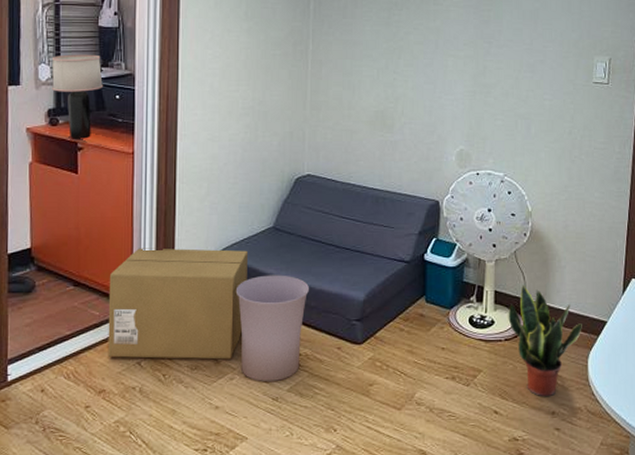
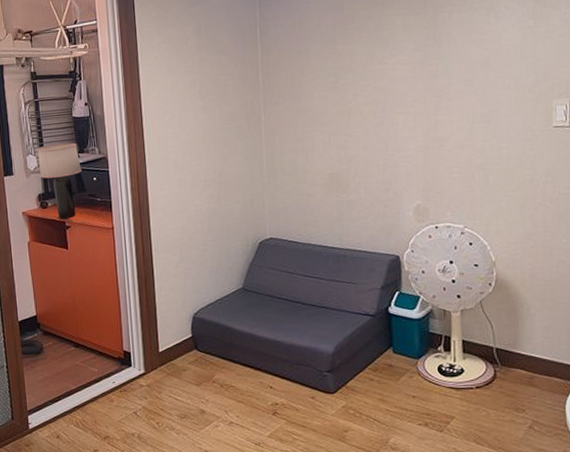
box: present [107,248,249,360] -> none [103,310,223,409]
waste bin: present [235,275,309,381] -> none [213,331,280,428]
potted plant: present [508,284,582,396] -> none [477,333,557,442]

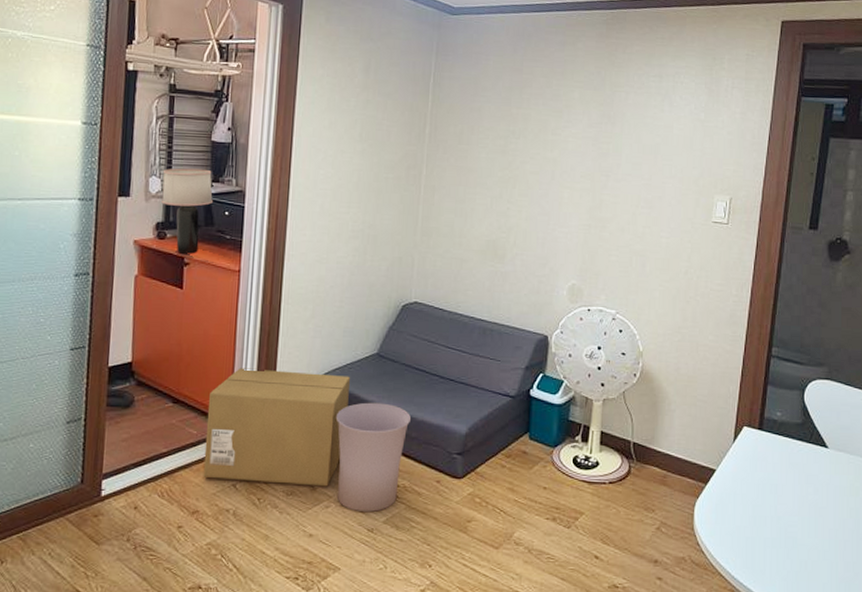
box: none [103,310,223,409] -> present [203,368,351,487]
waste bin: none [213,331,280,428] -> present [335,402,411,512]

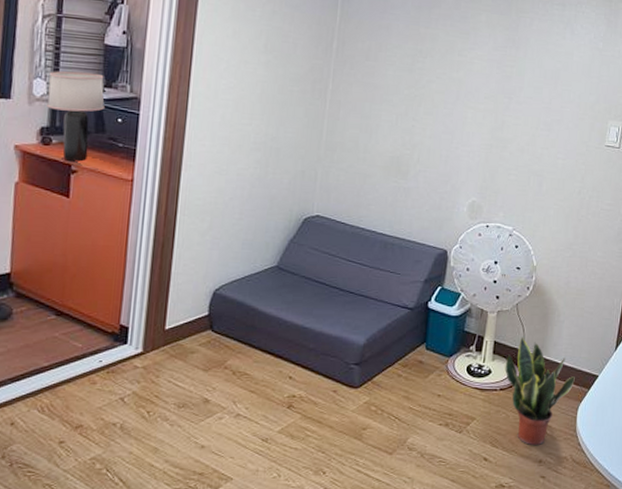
box: present [203,368,351,487] -> none [88,279,249,398]
waste bin: present [335,402,411,512] -> none [231,314,309,422]
potted plant: none [613,426,690,543] -> present [505,336,575,445]

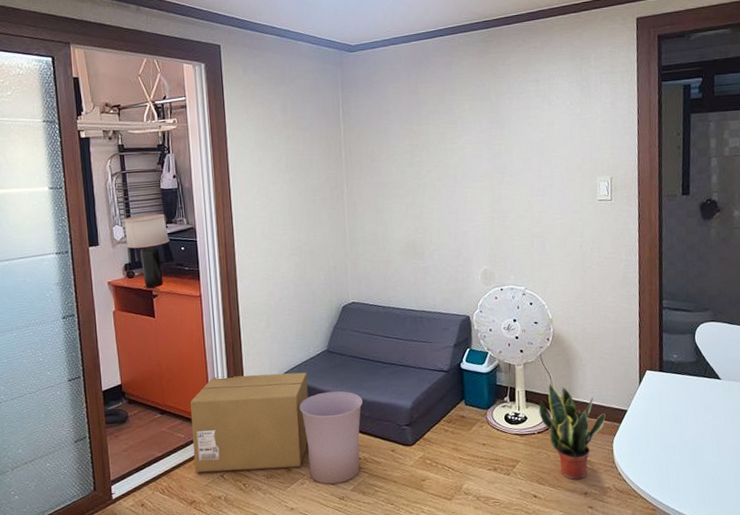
box: none [88,279,249,398] -> present [190,372,309,473]
waste bin: none [231,314,309,422] -> present [299,391,363,484]

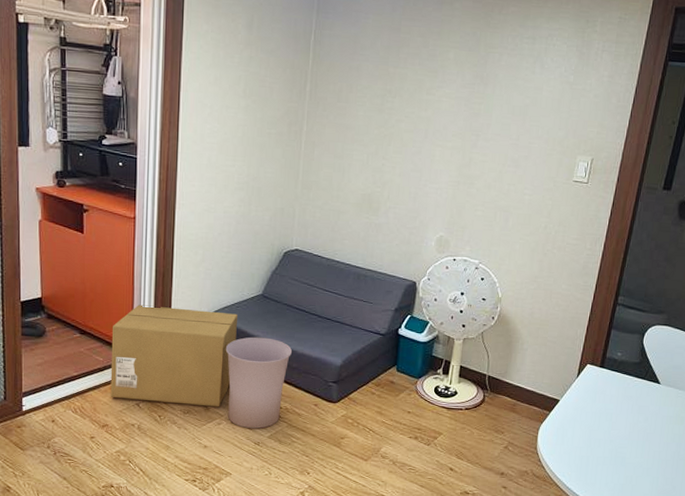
table lamp: present [123,213,170,288] -> none [58,120,108,202]
potted plant: present [538,383,606,480] -> none [470,362,537,459]

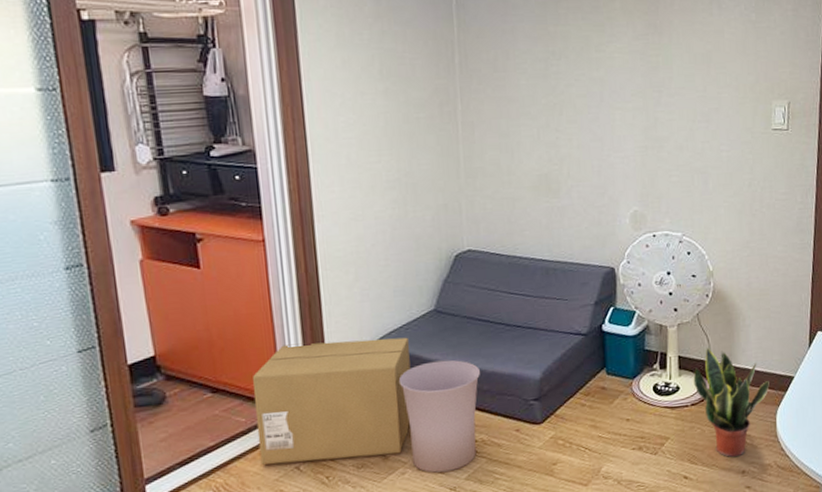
potted plant: none [470,362,537,459] -> present [693,347,769,457]

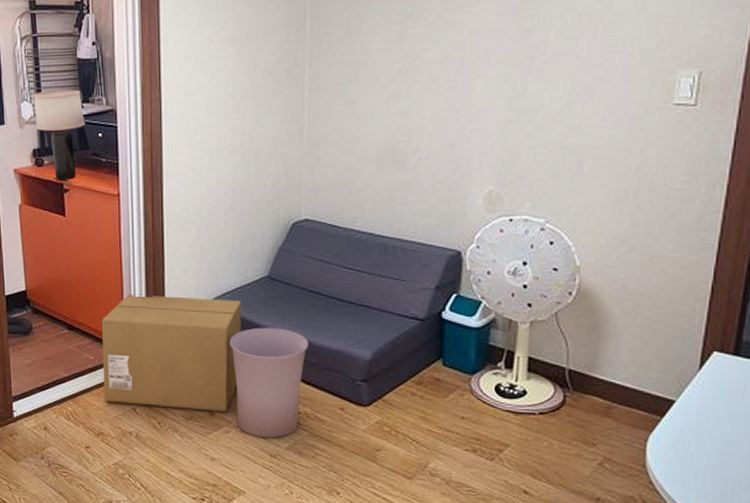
table lamp: none [150,129,219,230] -> present [33,89,86,180]
potted plant: present [693,347,769,457] -> none [544,352,641,480]

